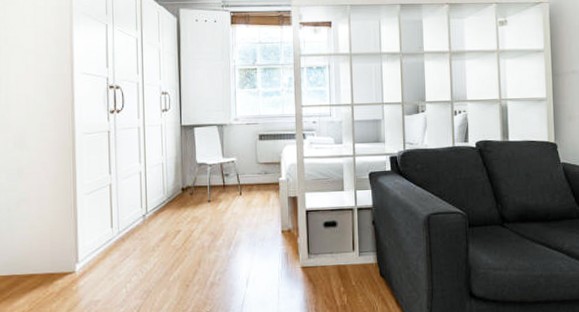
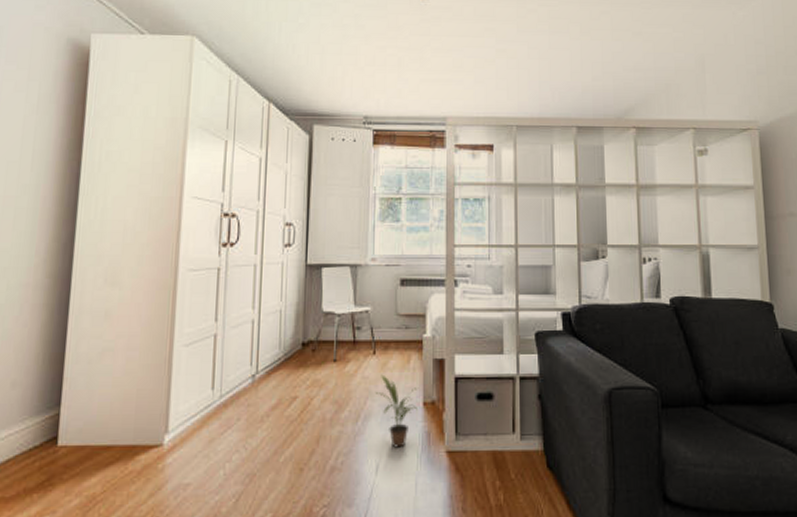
potted plant: none [242,210,278,266] -> present [375,374,419,448]

